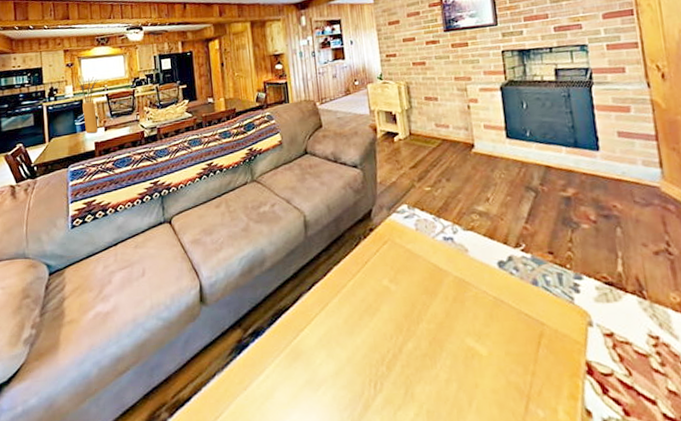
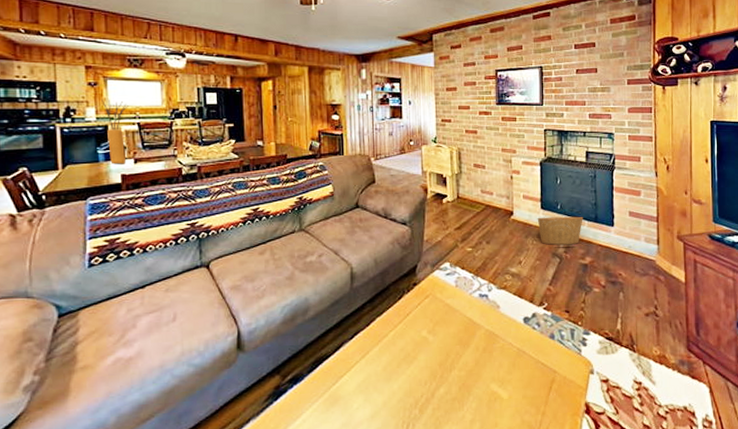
basket: none [503,142,560,178] -> present [537,216,583,245]

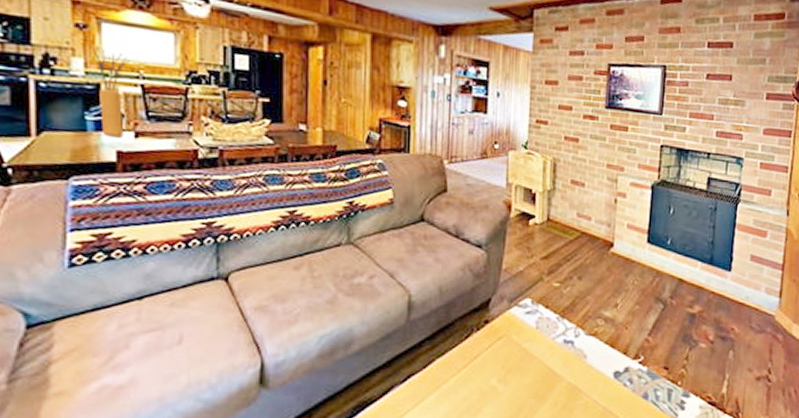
basket: present [537,216,583,245] -> none [641,252,696,289]

